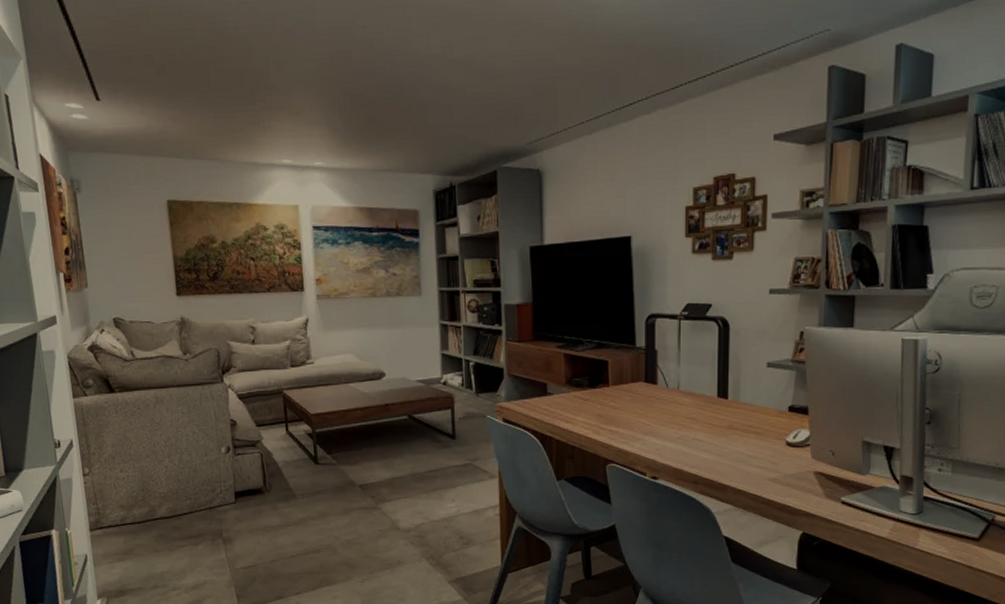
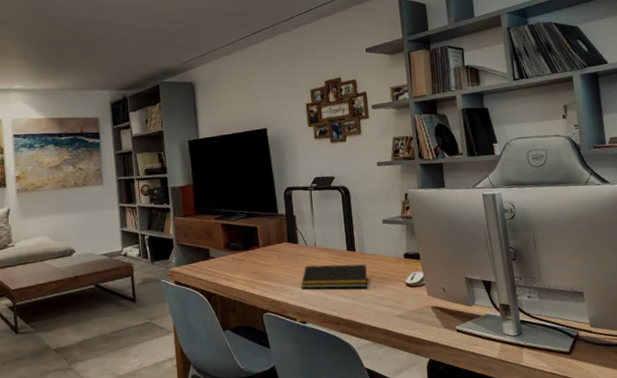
notepad: none [656,411,740,443] -> present [301,264,368,289]

